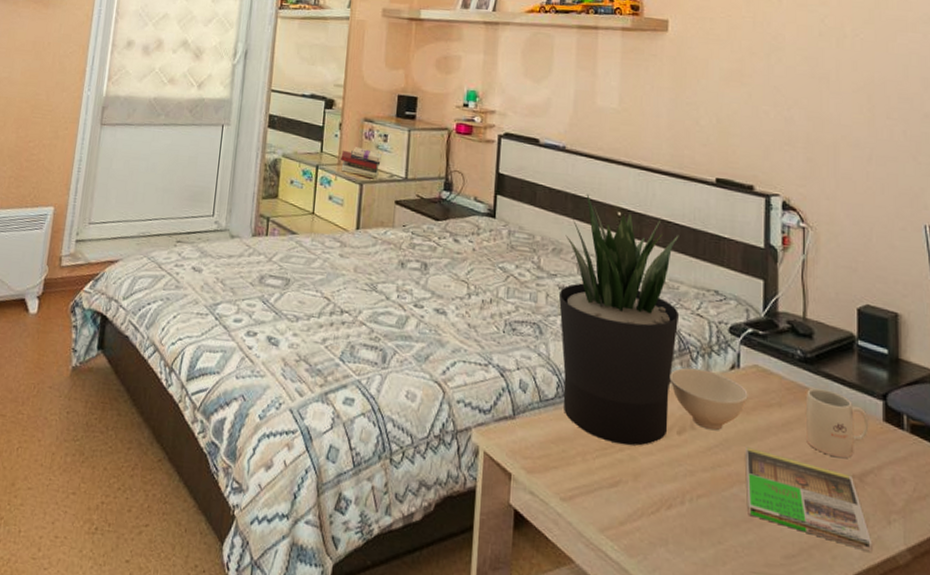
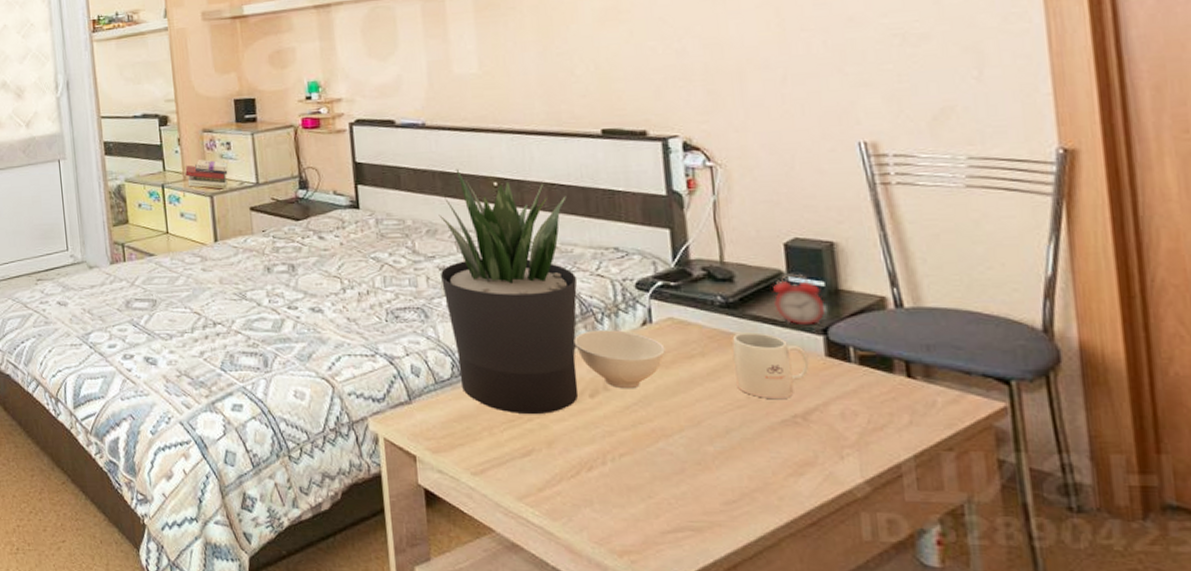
magazine: present [745,447,873,553] -> none [668,401,825,490]
alarm clock: none [845,337,885,391] -> present [773,273,824,326]

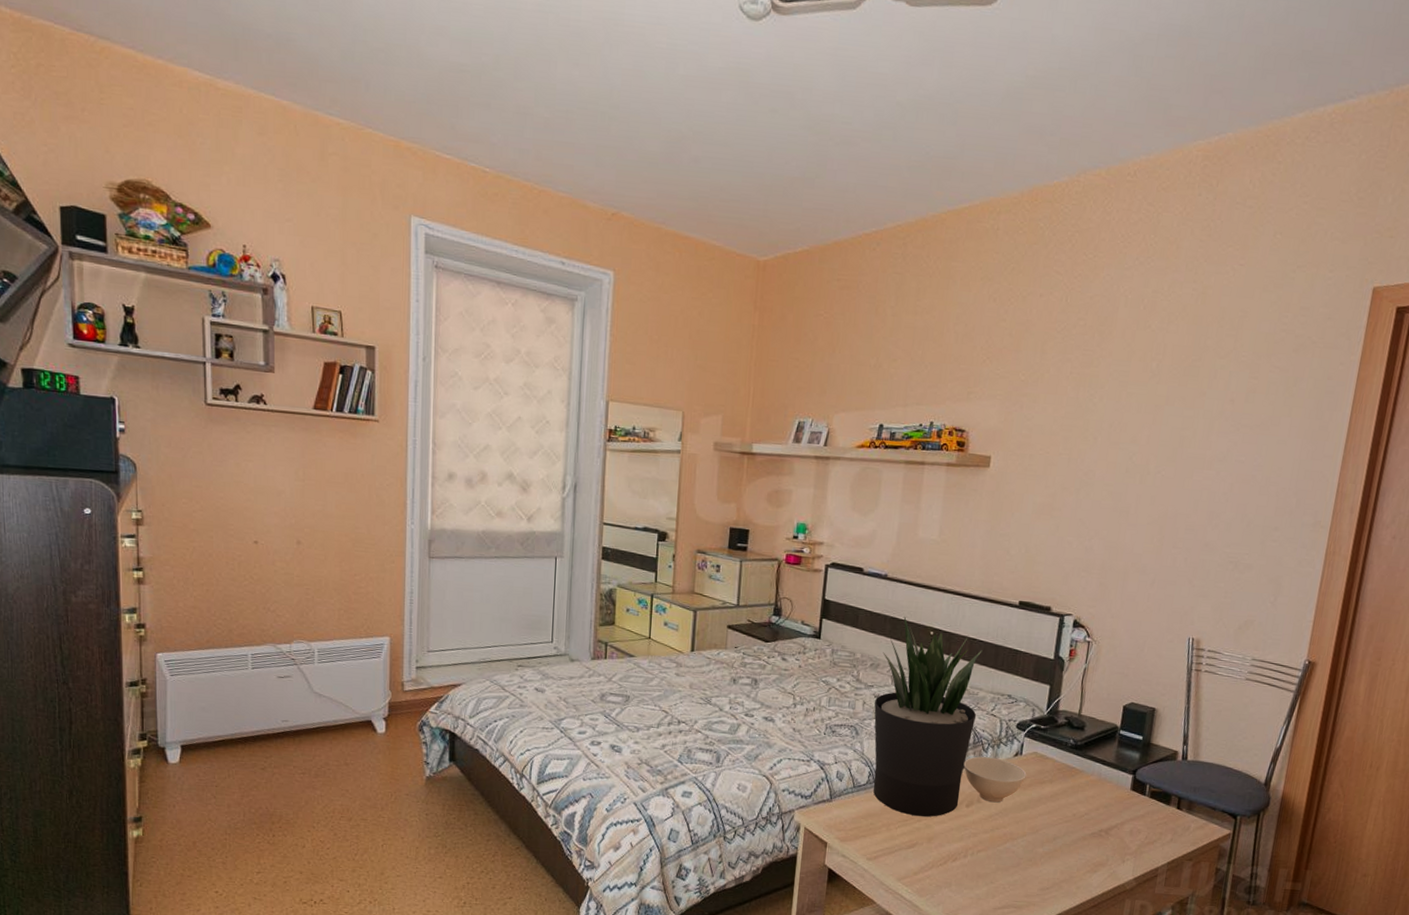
books: present [185,159,228,191] -> none [675,577,714,608]
mug: present [731,332,811,400] -> none [1068,768,1120,819]
alarm clock: present [773,273,824,326] -> none [1107,728,1139,768]

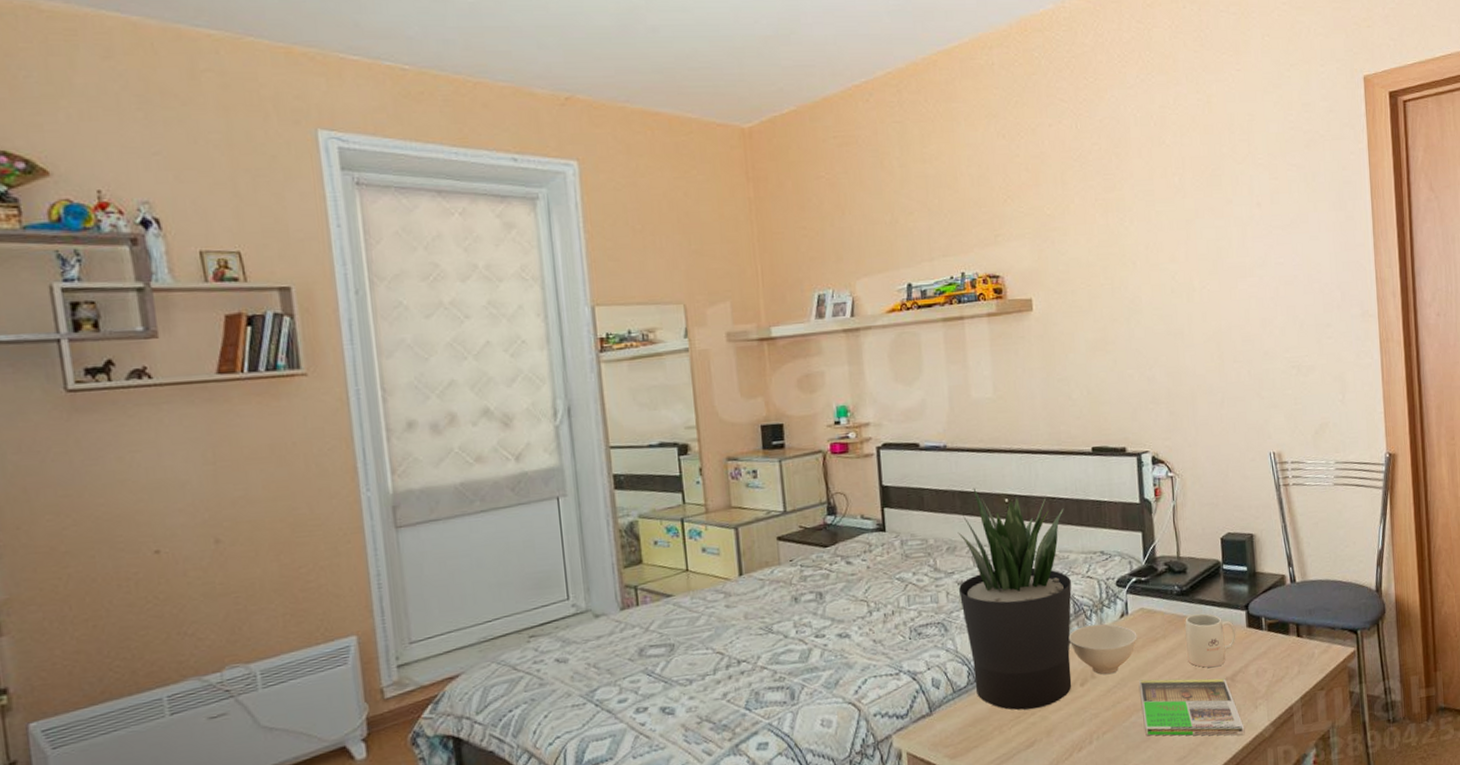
magazine: none [1016,814,1109,883] -> present [1139,678,1245,736]
mug: none [1068,768,1120,819] -> present [1184,613,1237,668]

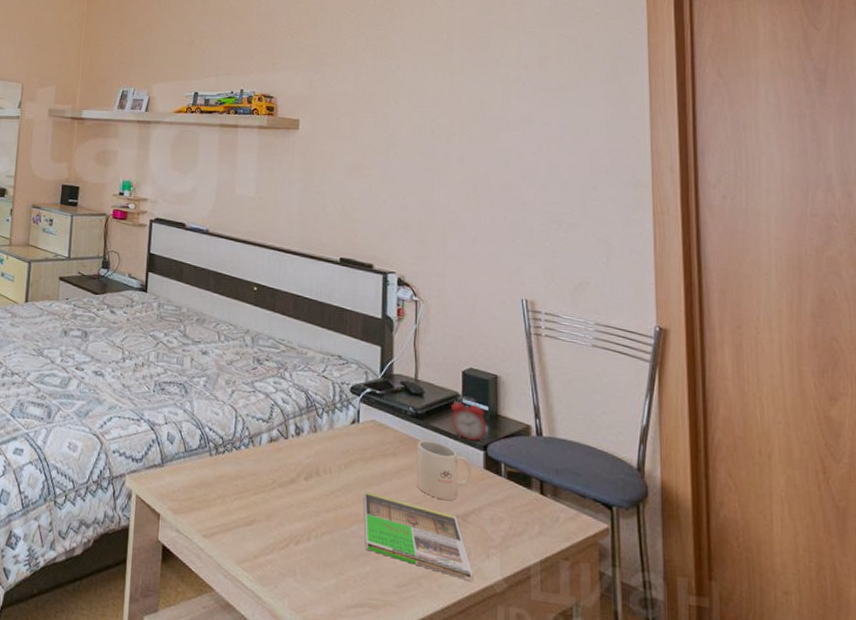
planter: present [957,487,1072,710] -> none [202,271,308,490]
bowl: present [1068,623,1137,675] -> none [298,422,367,477]
alarm clock: none [1213,562,1246,604] -> present [451,396,486,442]

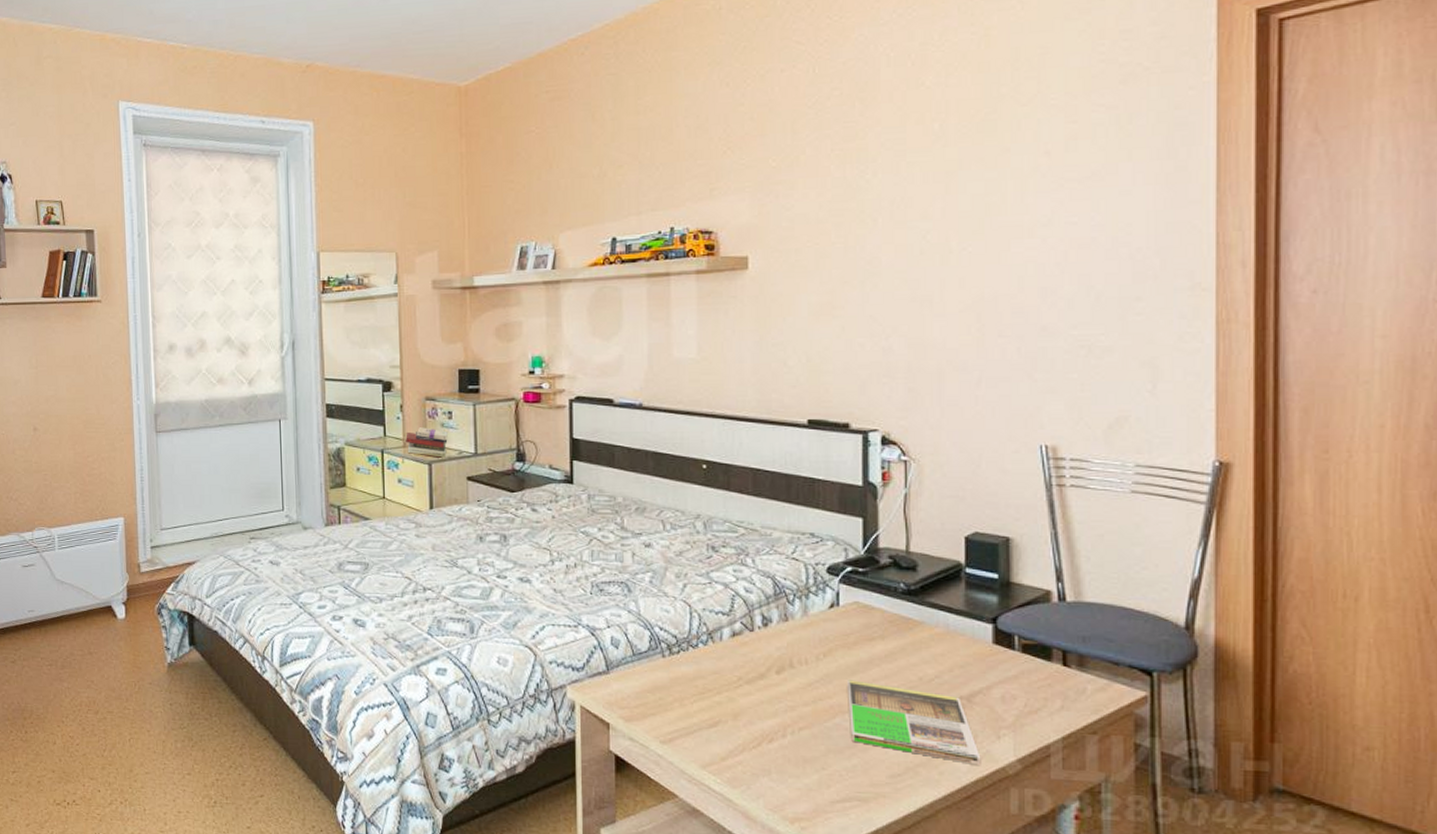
books: none [11,230,48,259] -> present [405,427,448,459]
mug: present [416,440,473,501] -> none [909,618,979,682]
alarm clock: present [451,396,486,442] -> none [952,565,995,615]

